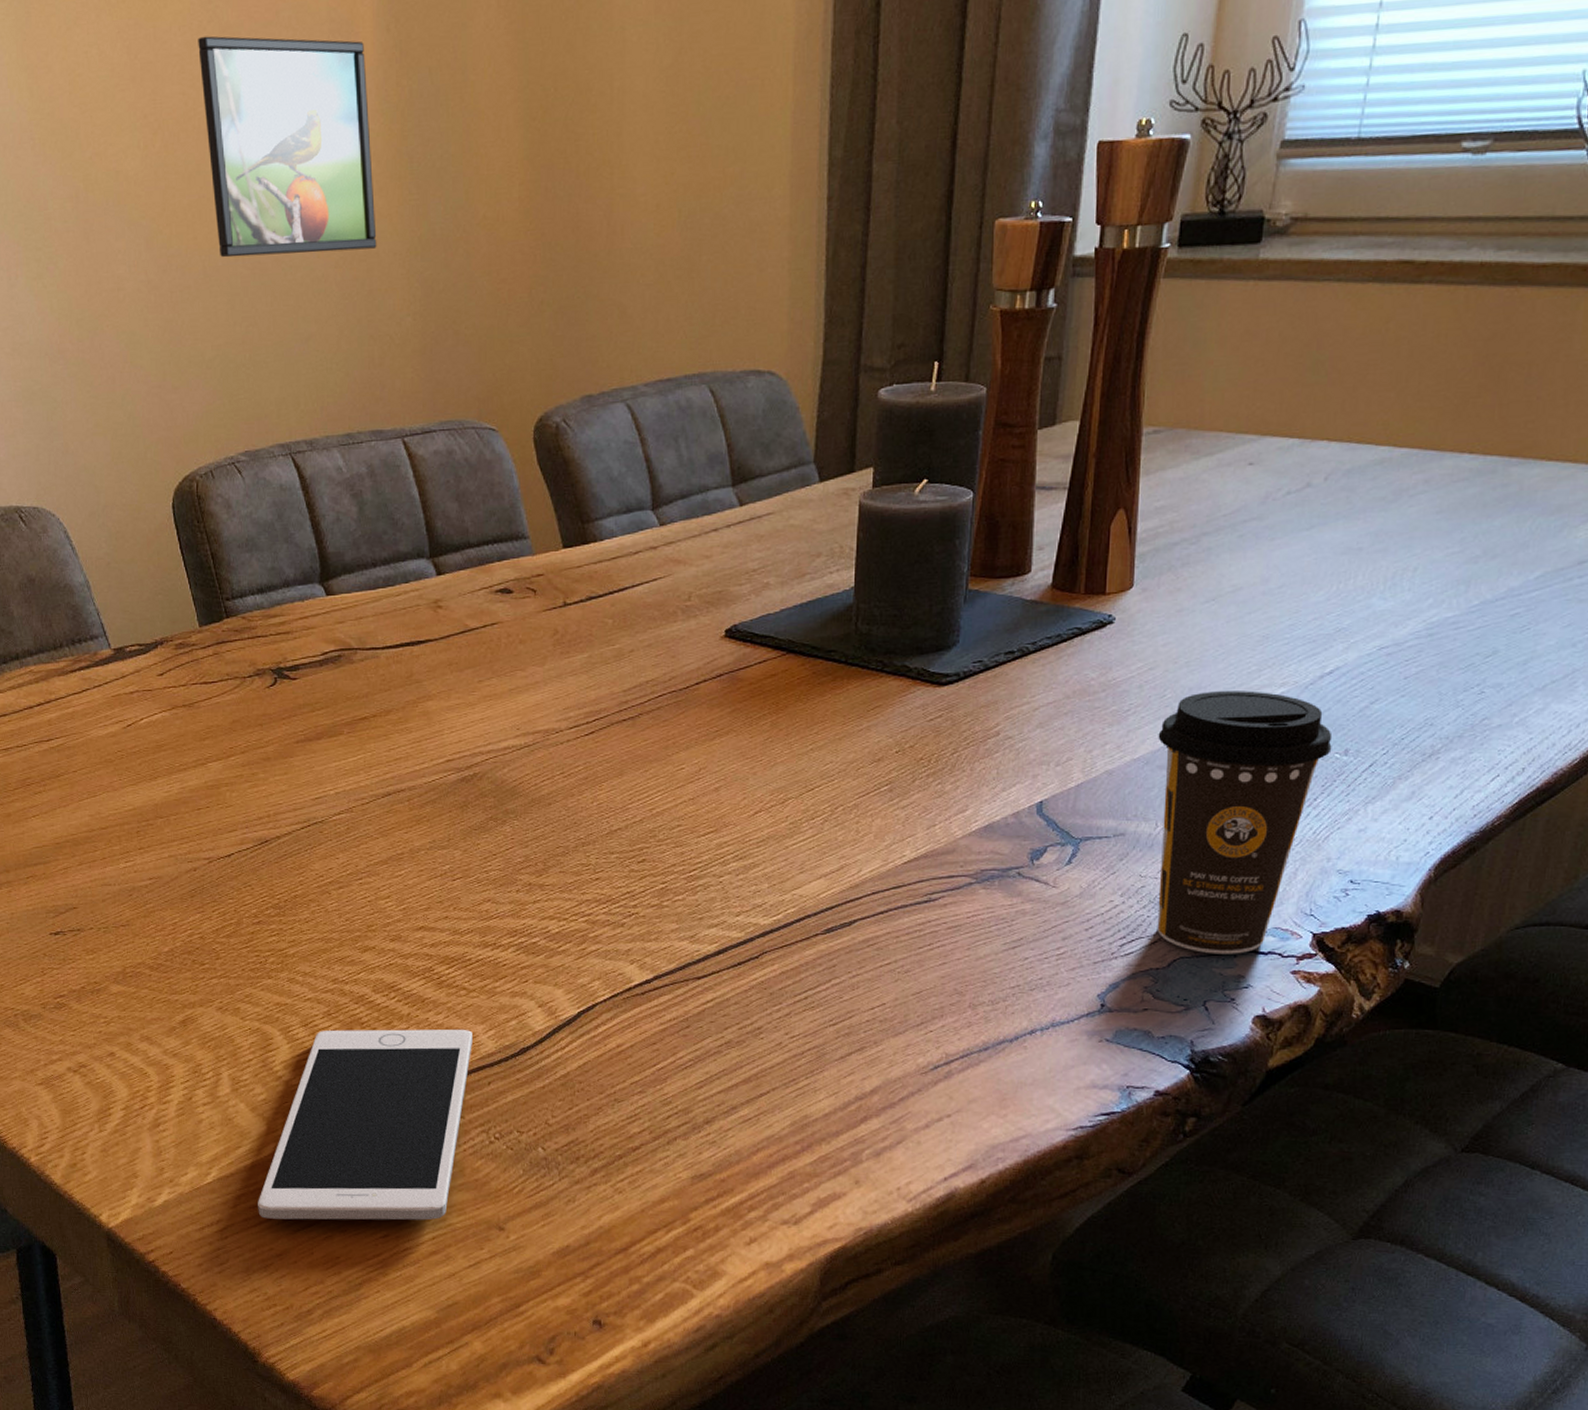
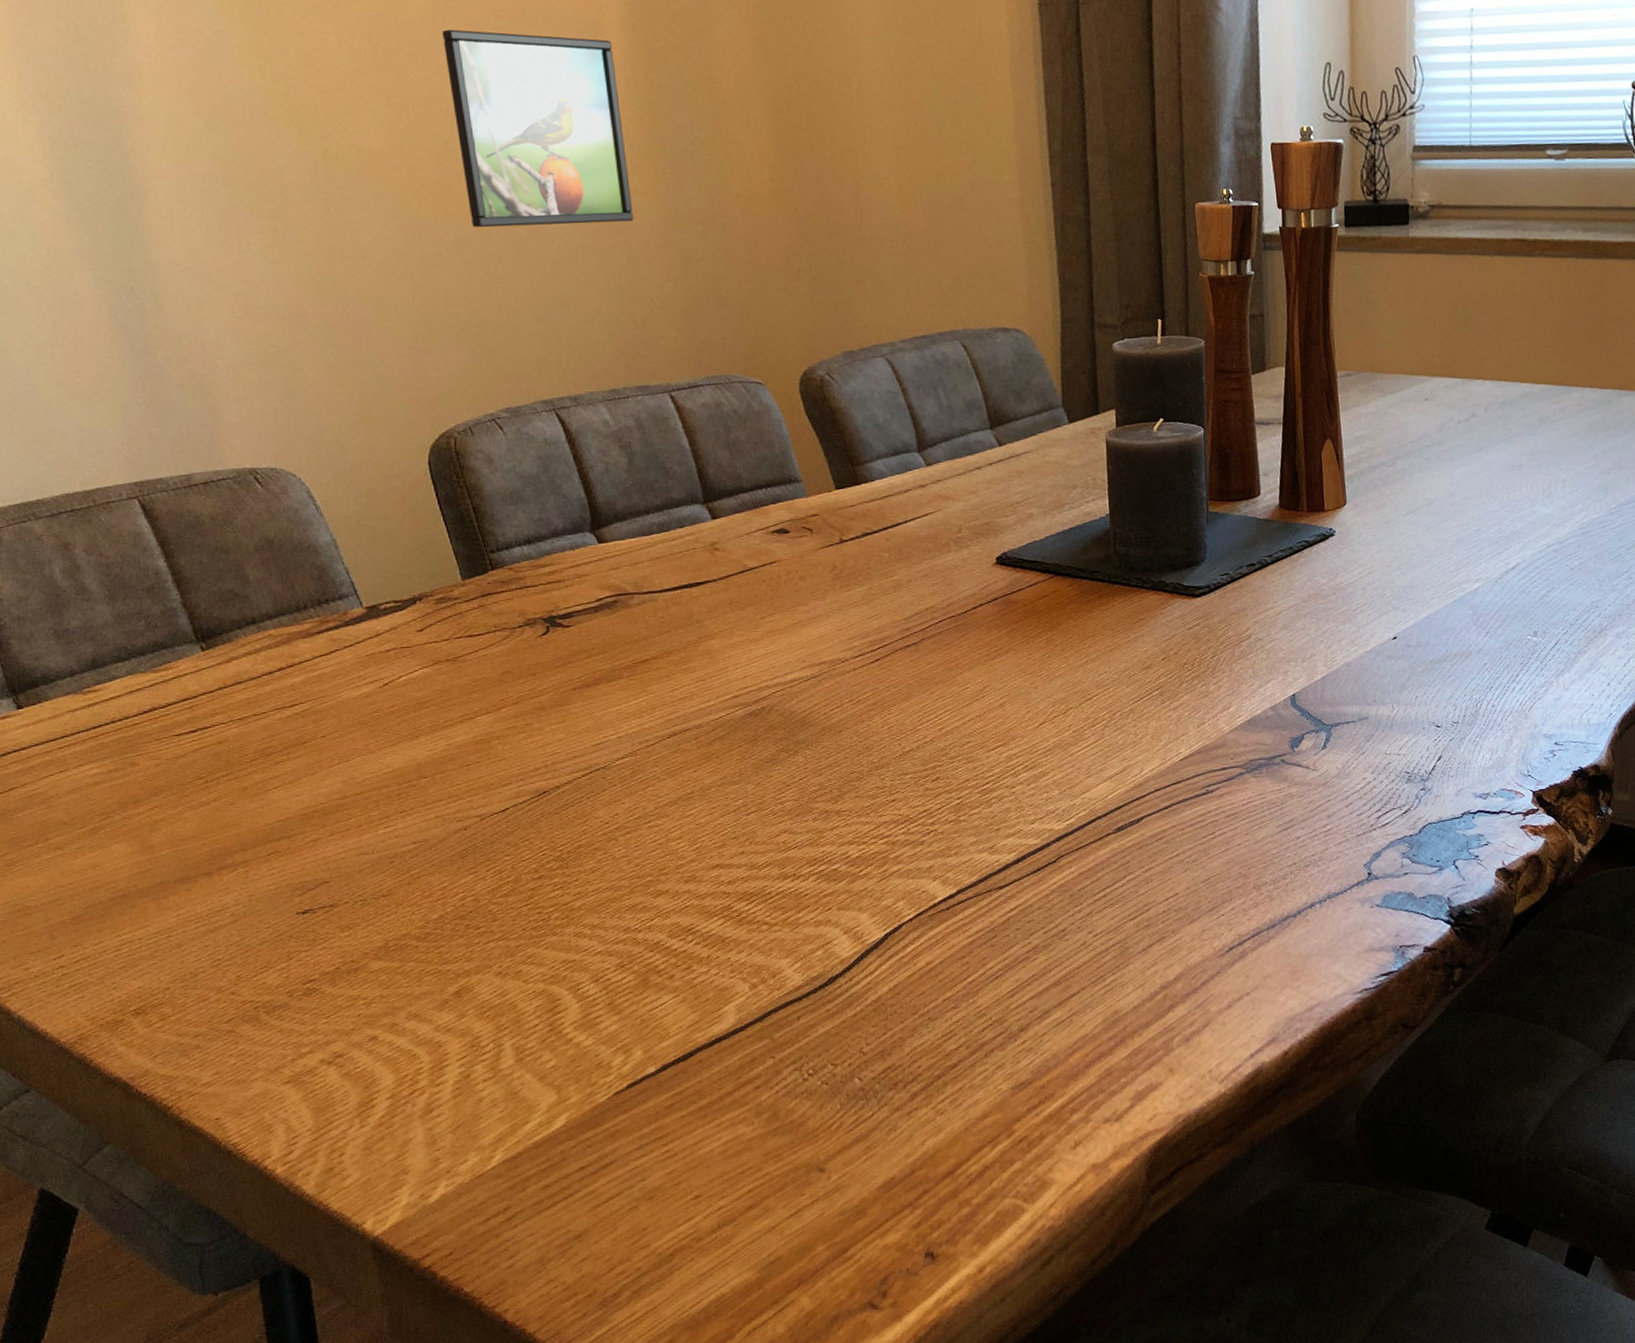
cell phone: present [258,1029,472,1221] -> none [551,965,778,1198]
coffee cup: present [1157,691,1333,954] -> none [1383,587,1524,818]

